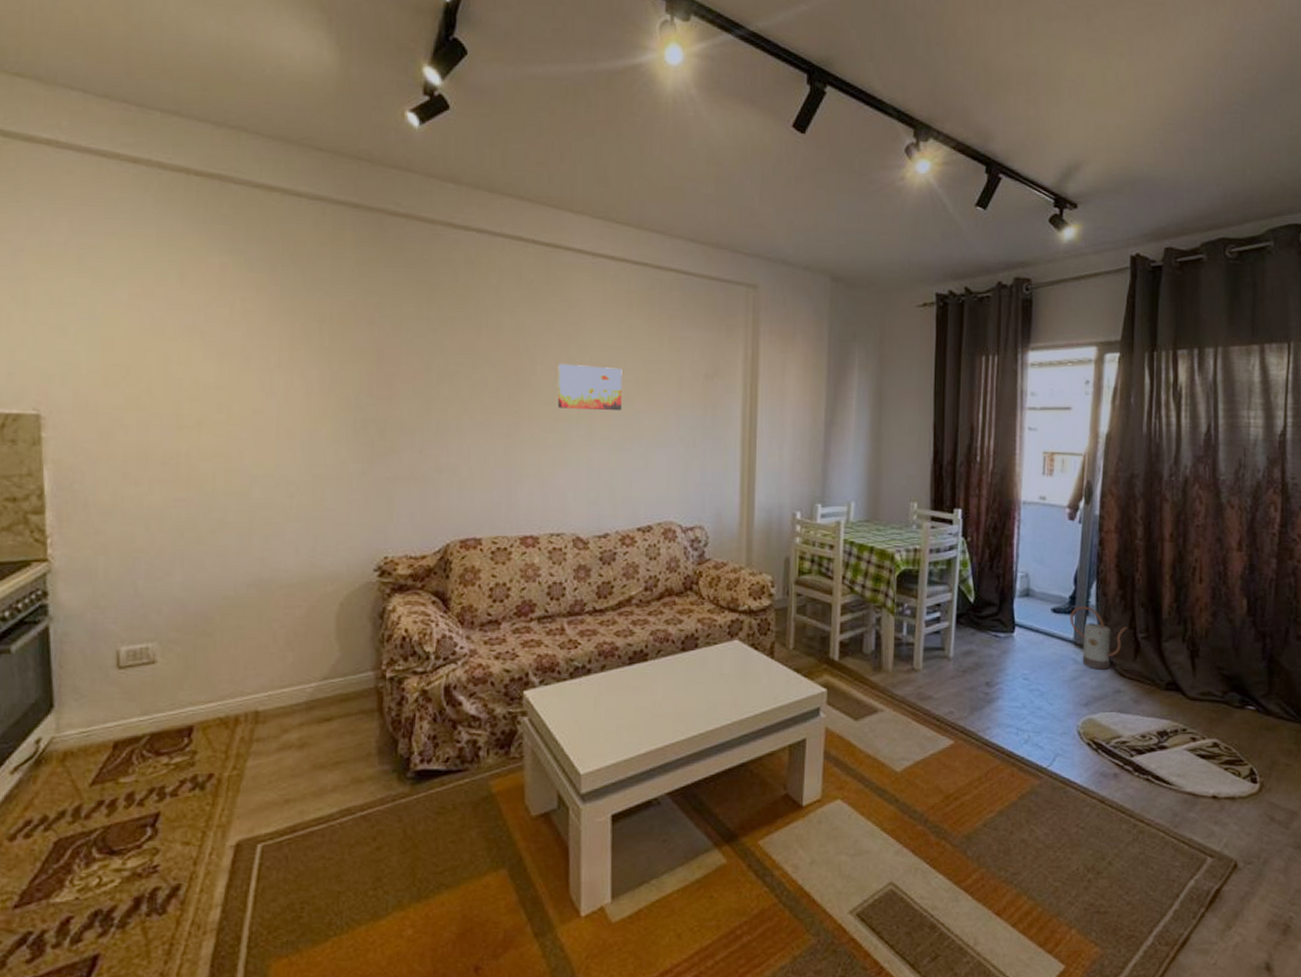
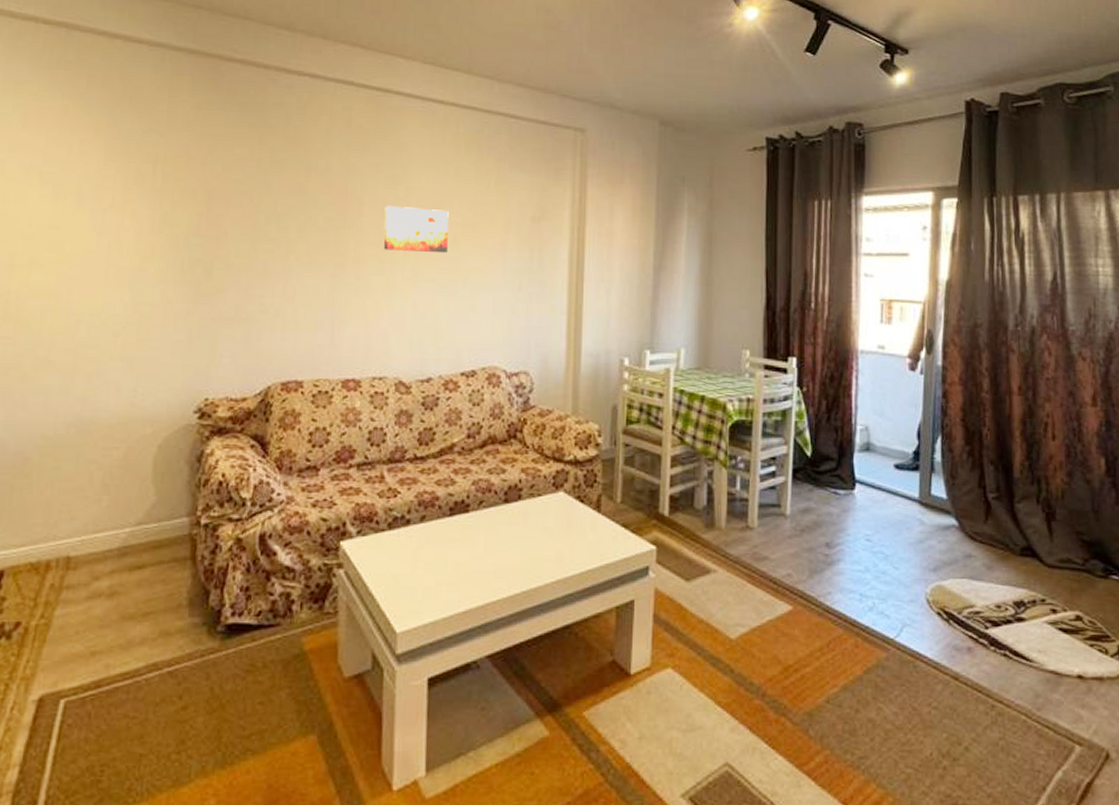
watering can: present [1070,606,1127,670] -> none [914,462,976,532]

